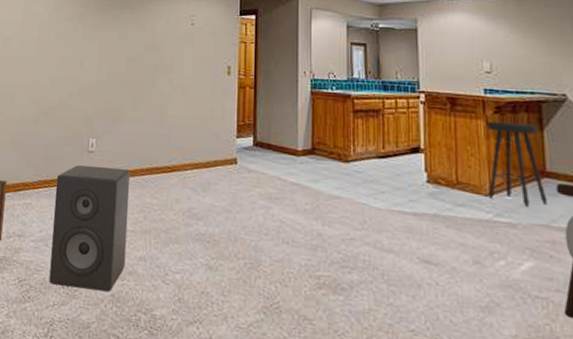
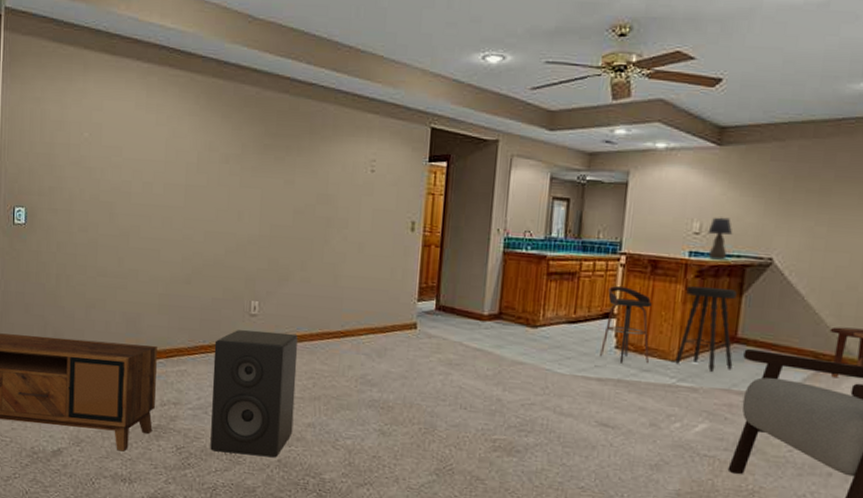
bar stool: none [413,122,462,199] -> present [600,286,652,364]
table lamp: none [498,57,523,97] -> present [707,217,733,260]

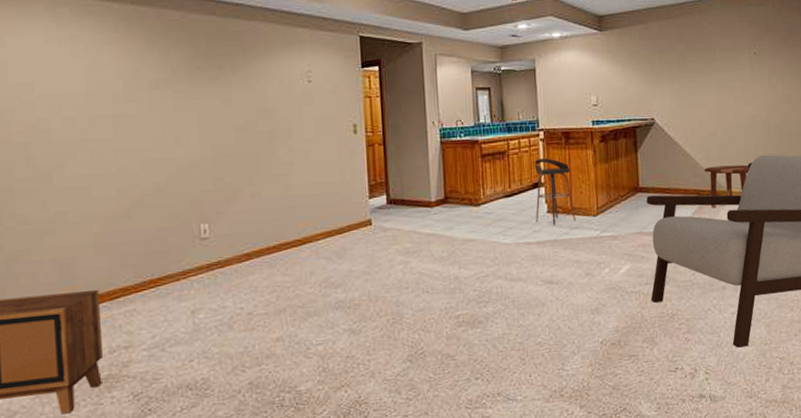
bookshelf speaker: present [210,330,298,457] -> none [164,250,261,390]
music stool: present [675,286,737,373] -> none [595,148,640,221]
table lamp: present [707,217,733,260] -> none [603,89,622,125]

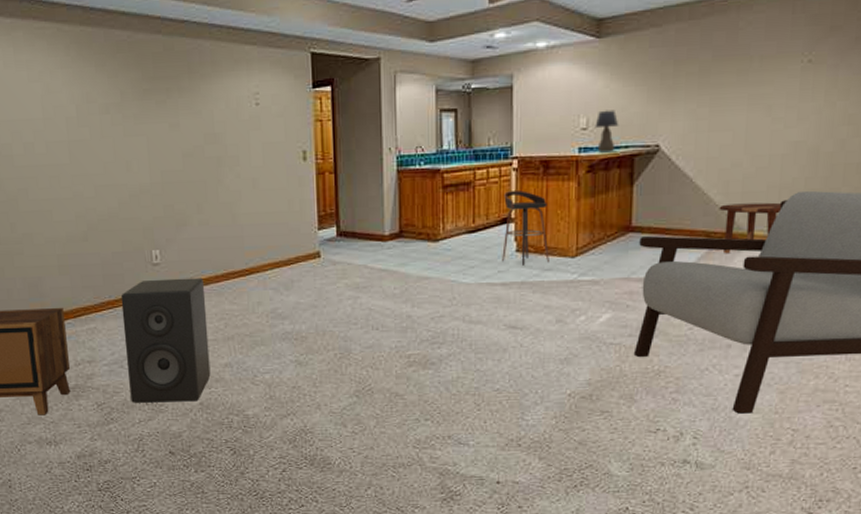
bookshelf speaker: none [164,250,261,390] -> present [120,277,211,403]
table lamp: none [603,89,622,125] -> present [595,109,619,153]

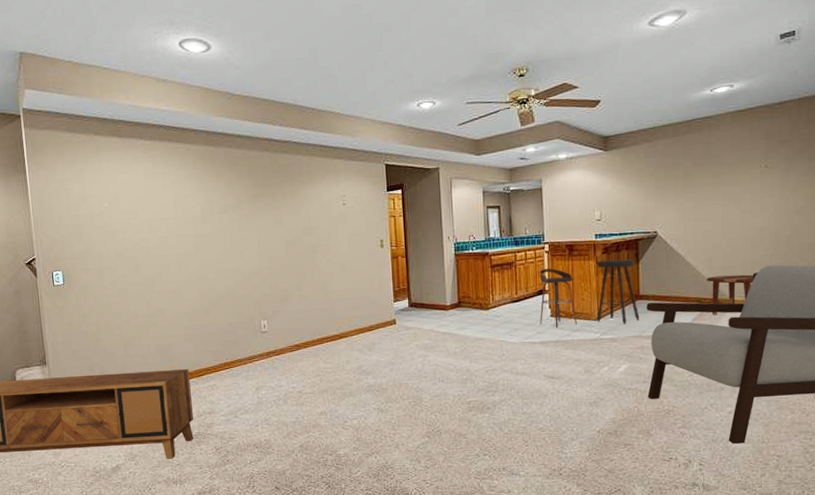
bookshelf speaker: present [120,277,211,403] -> none [235,342,309,447]
music stool: none [574,180,630,264] -> present [596,259,640,325]
table lamp: present [595,109,619,153] -> none [606,205,625,238]

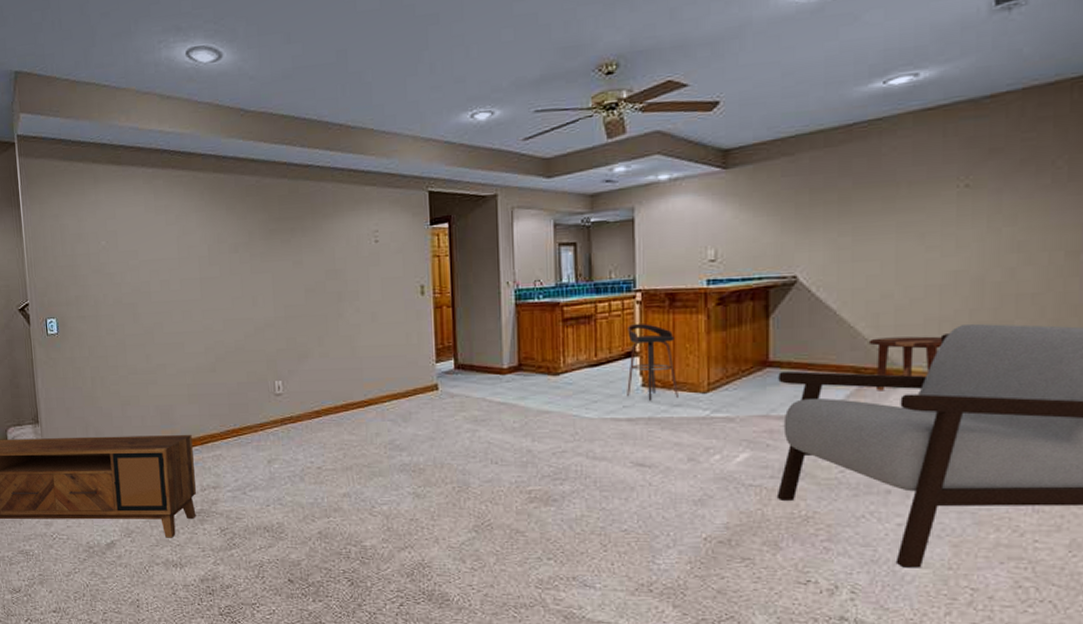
music stool: present [596,259,640,325] -> none [706,313,768,400]

